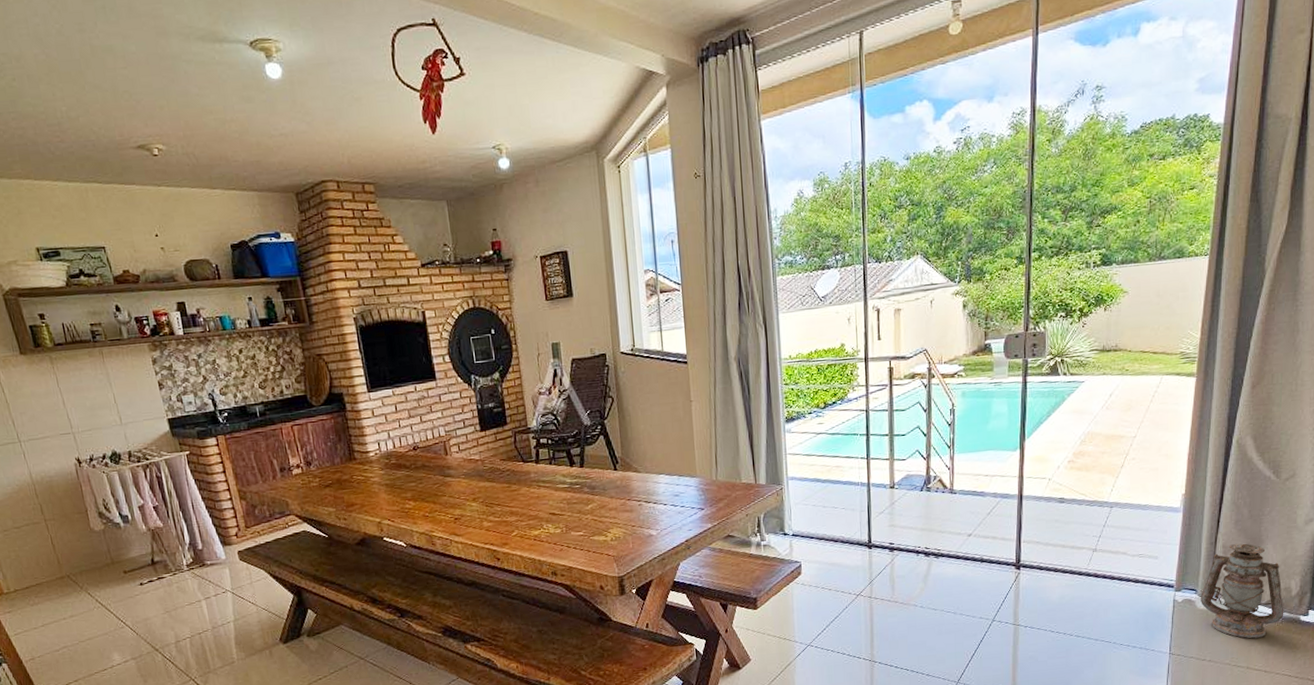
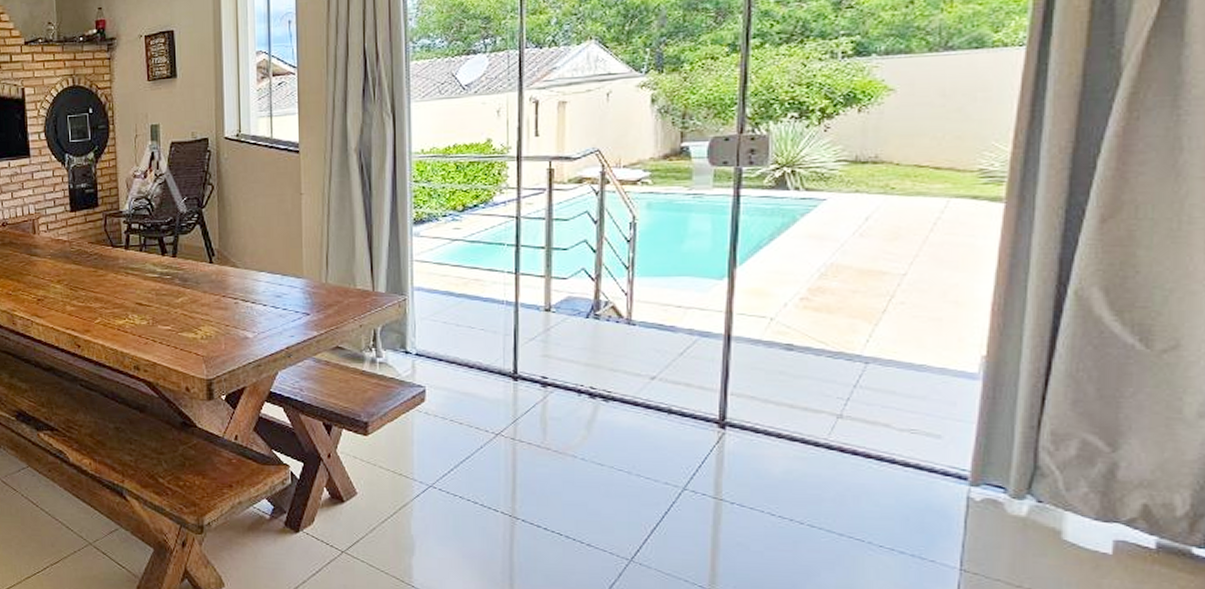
lantern: present [1201,543,1284,639] -> none [1013,432,1162,569]

